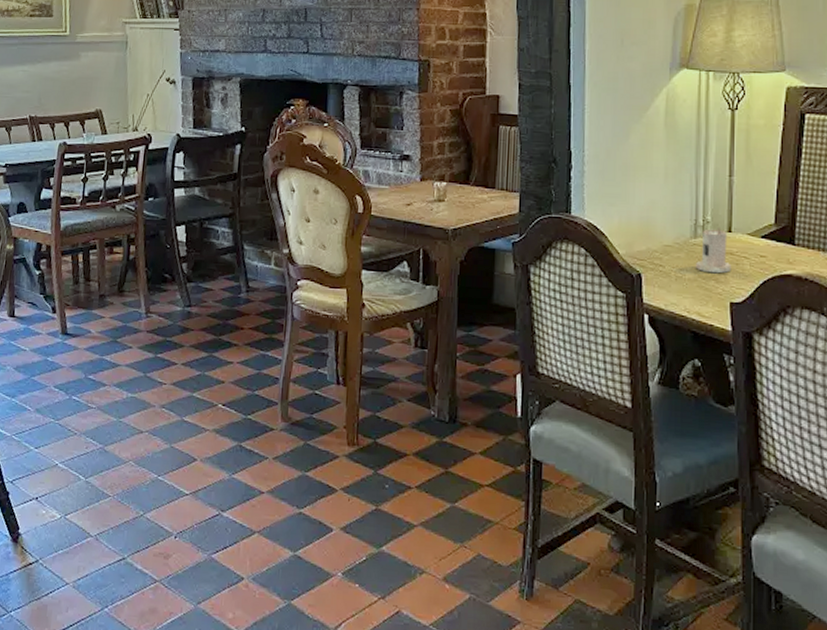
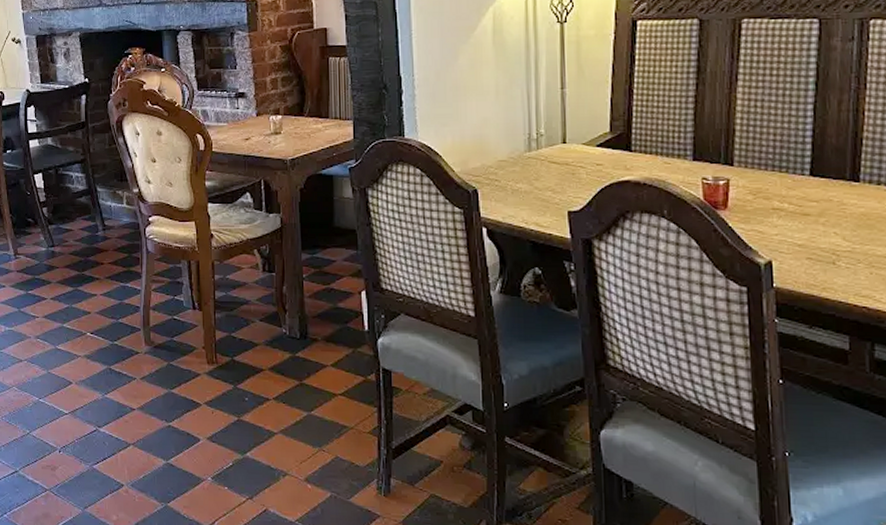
candle: present [695,228,732,274] -> none [530,140,568,184]

